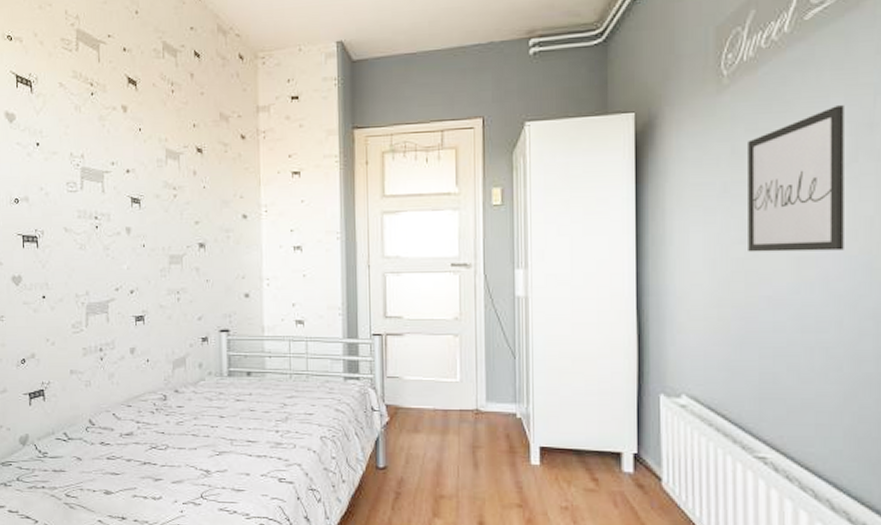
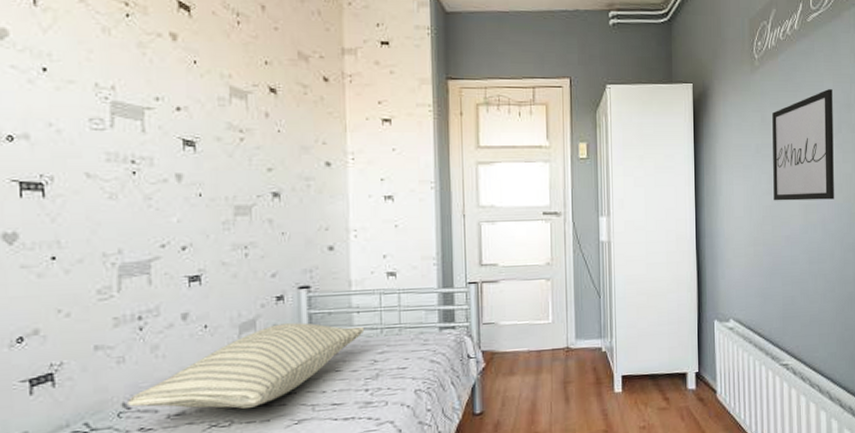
pillow: none [92,363,276,435] -> present [126,322,365,409]

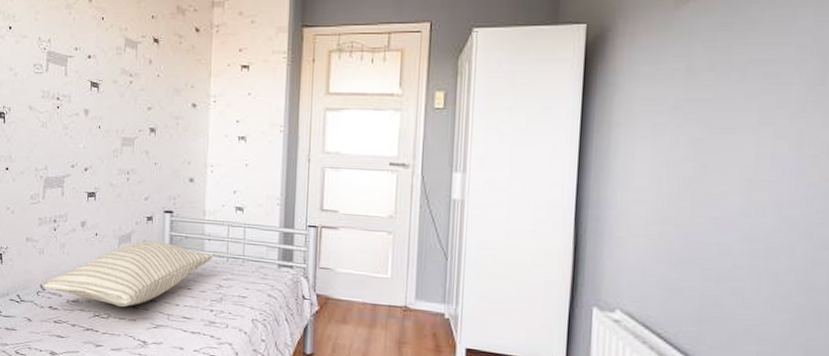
wall art: present [772,89,834,201] -> none [697,26,813,176]

